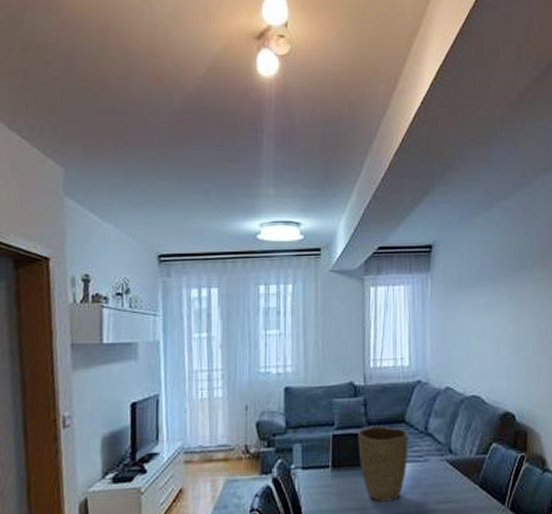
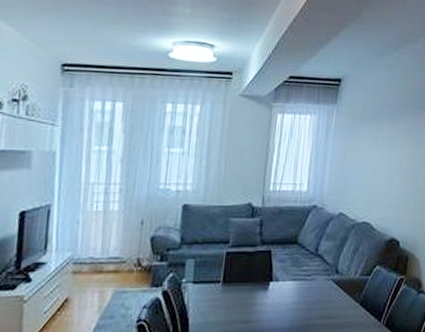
vase: present [358,425,409,502] -> none [250,245,299,316]

